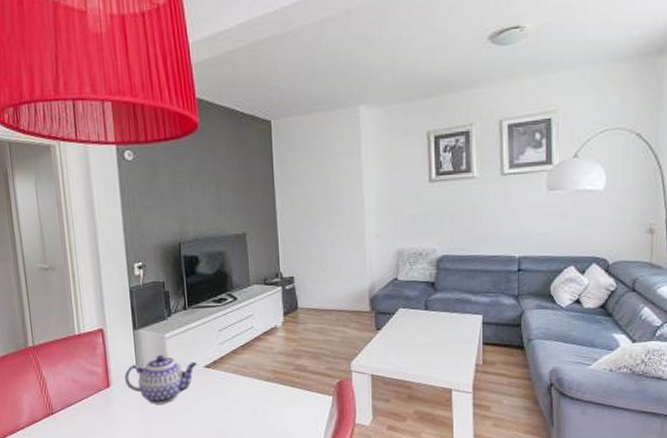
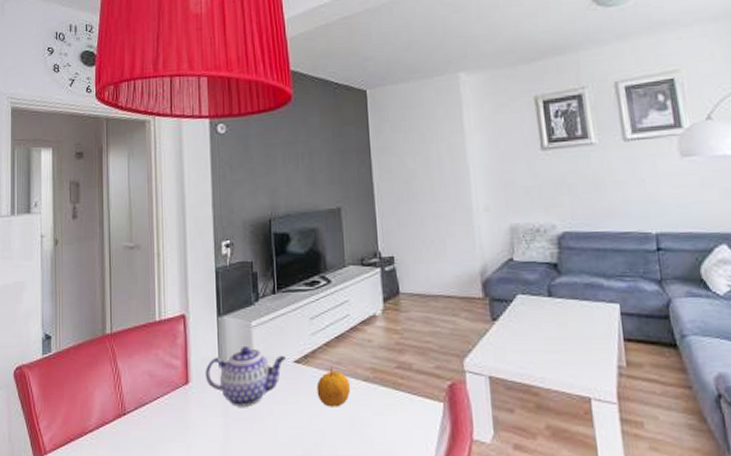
fruit: none [224,370,255,403] -> present [316,366,351,407]

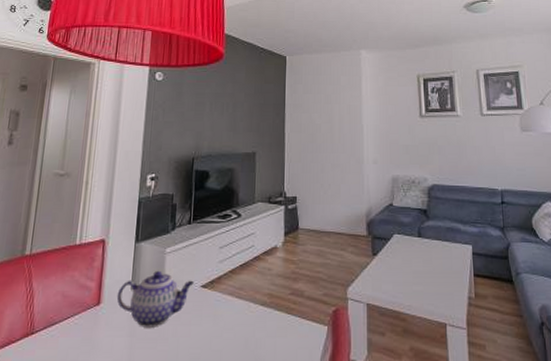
fruit: present [316,366,351,407] -> none [218,291,250,329]

